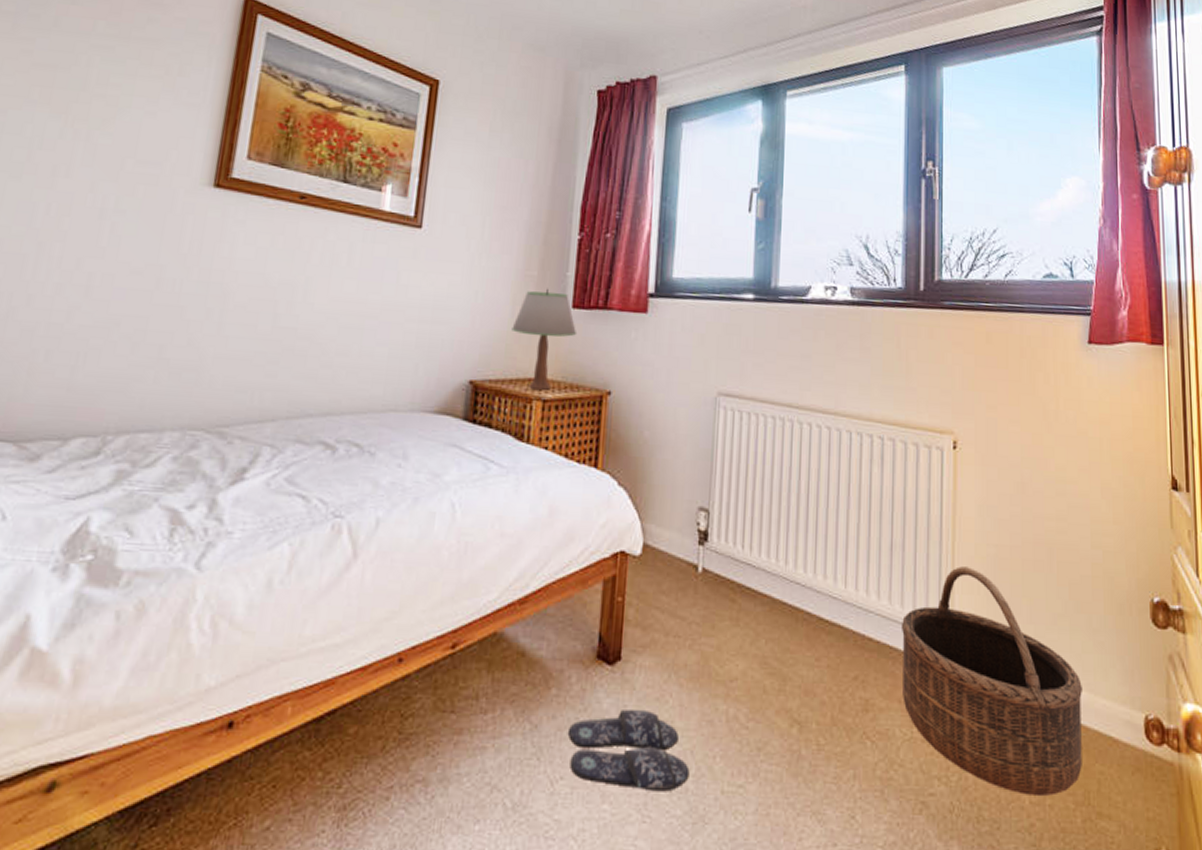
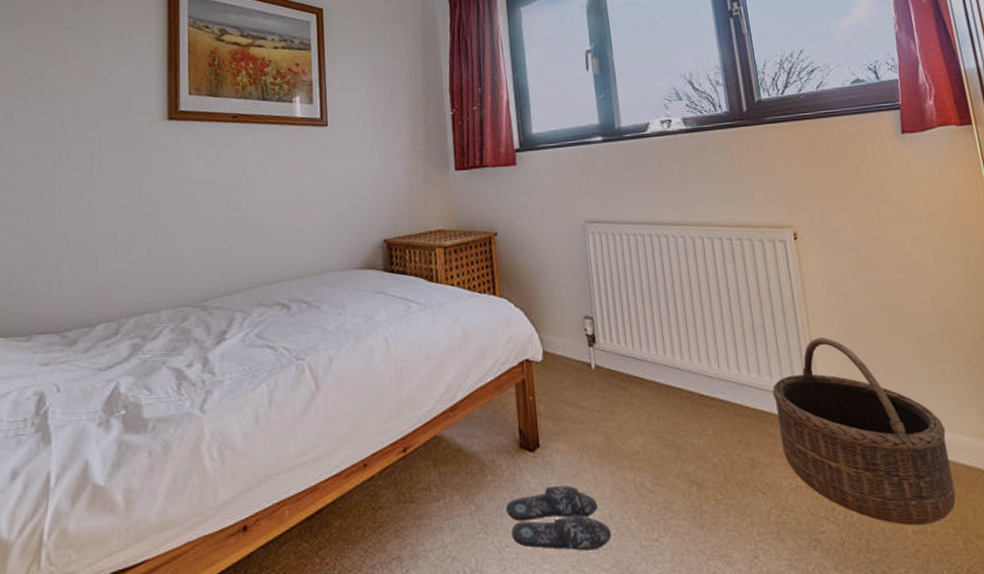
table lamp: present [511,288,577,391] -> none [410,158,463,241]

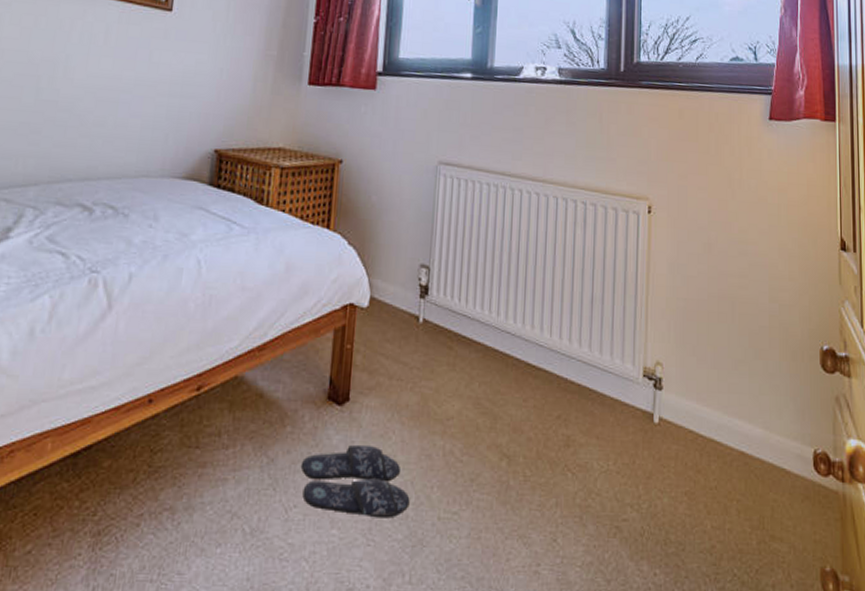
basket: present [772,337,956,526] -> none [599,318,759,521]

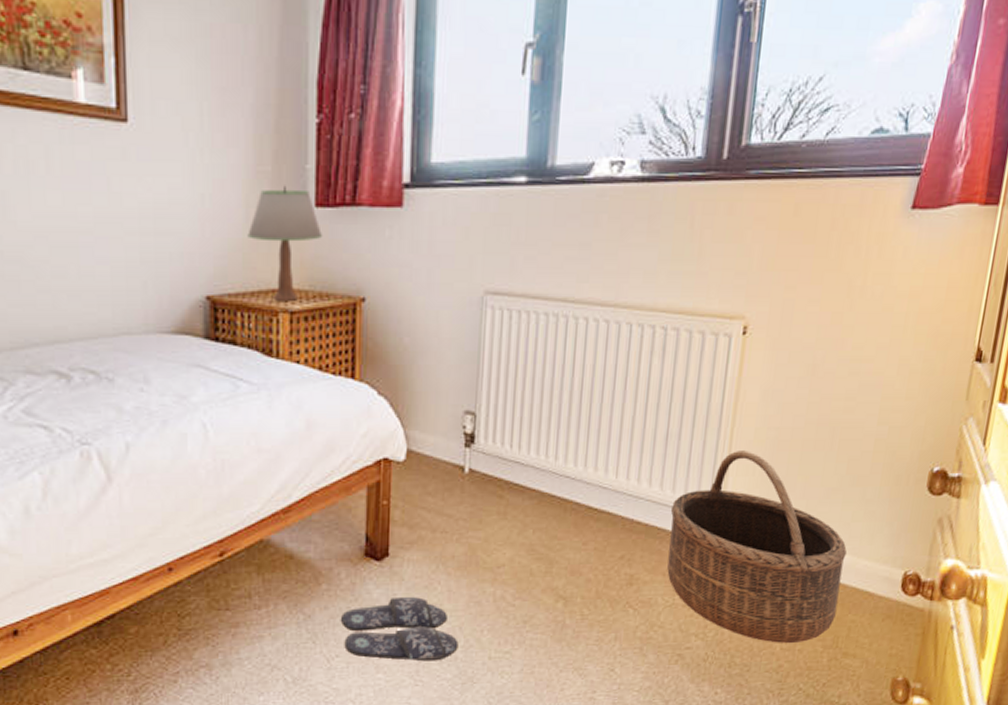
table lamp: none [253,66,313,160] -> present [247,185,323,303]
basket: none [599,318,759,521] -> present [667,451,847,643]

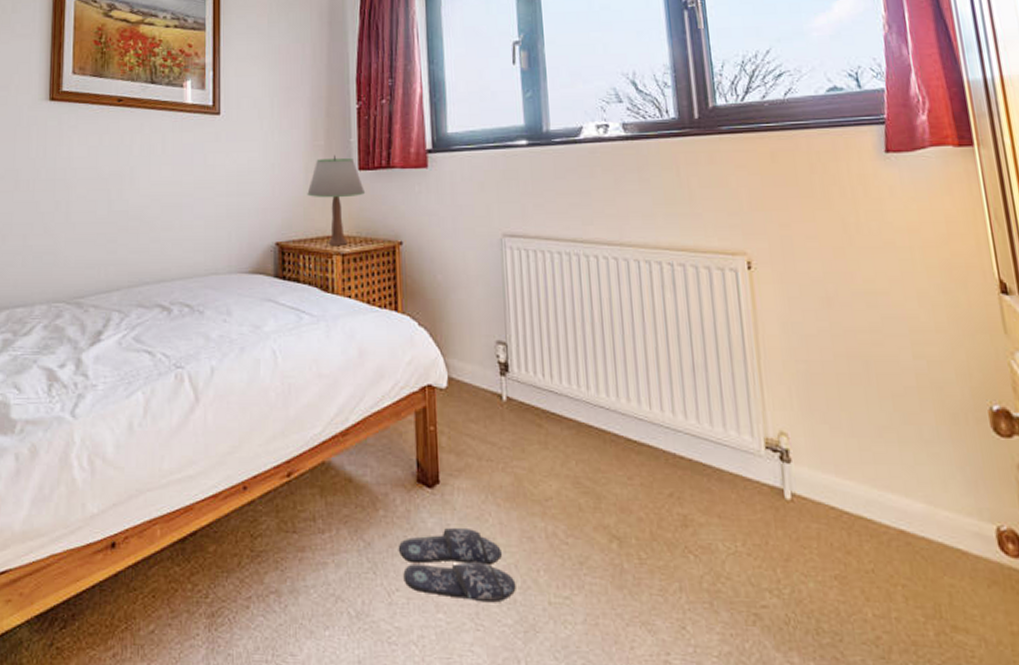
basket: present [667,451,847,643] -> none [712,384,929,609]

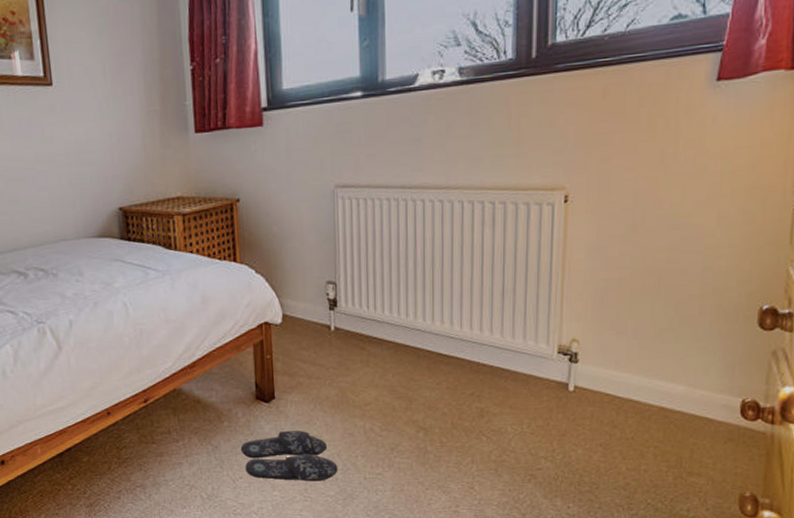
table lamp: present [307,155,366,247] -> none [146,119,203,208]

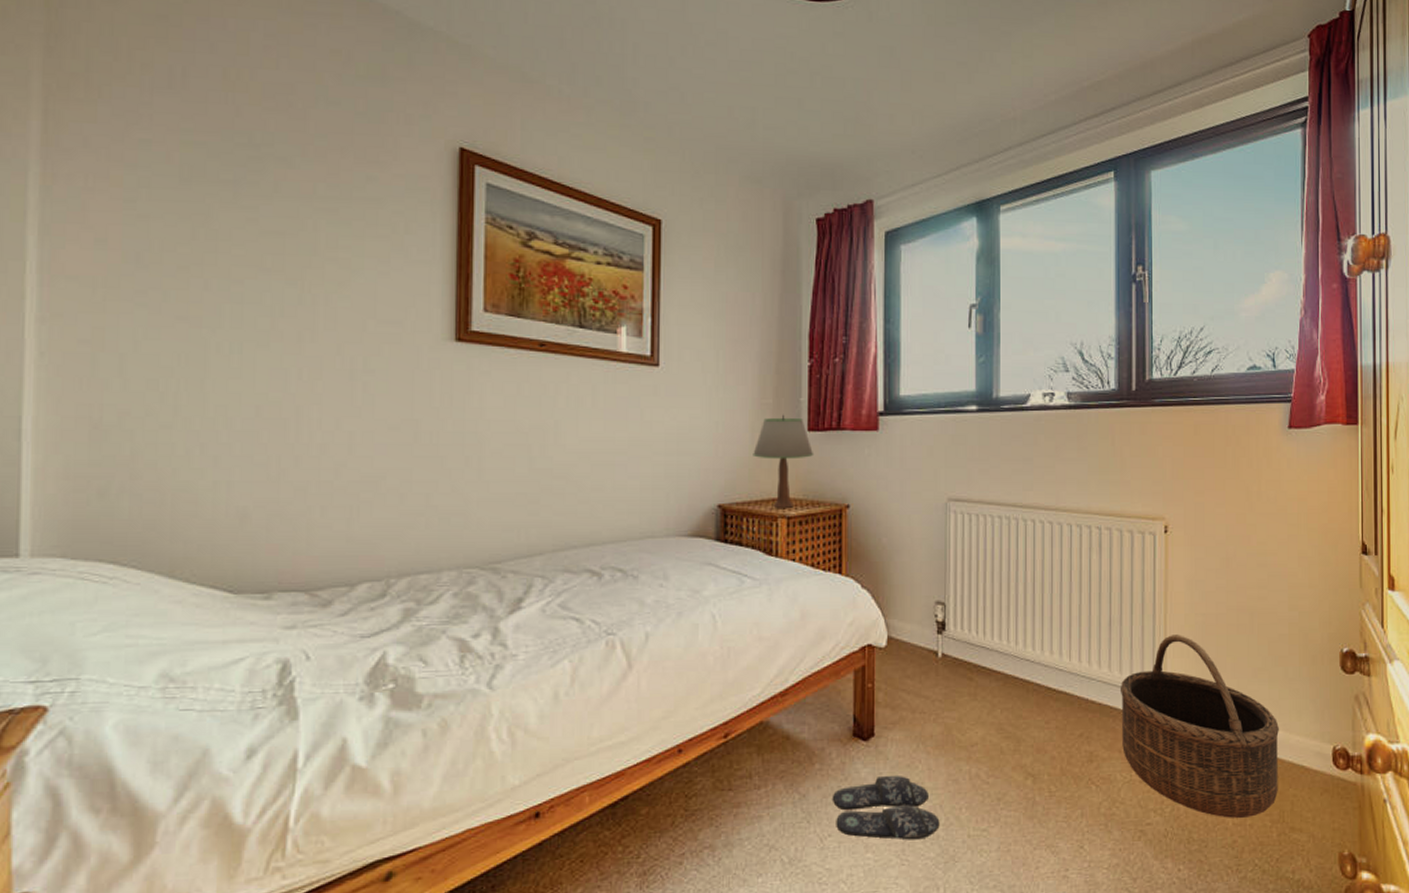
table lamp: none [146,119,203,208] -> present [753,414,814,509]
basket: none [512,300,682,464] -> present [1119,635,1279,818]

